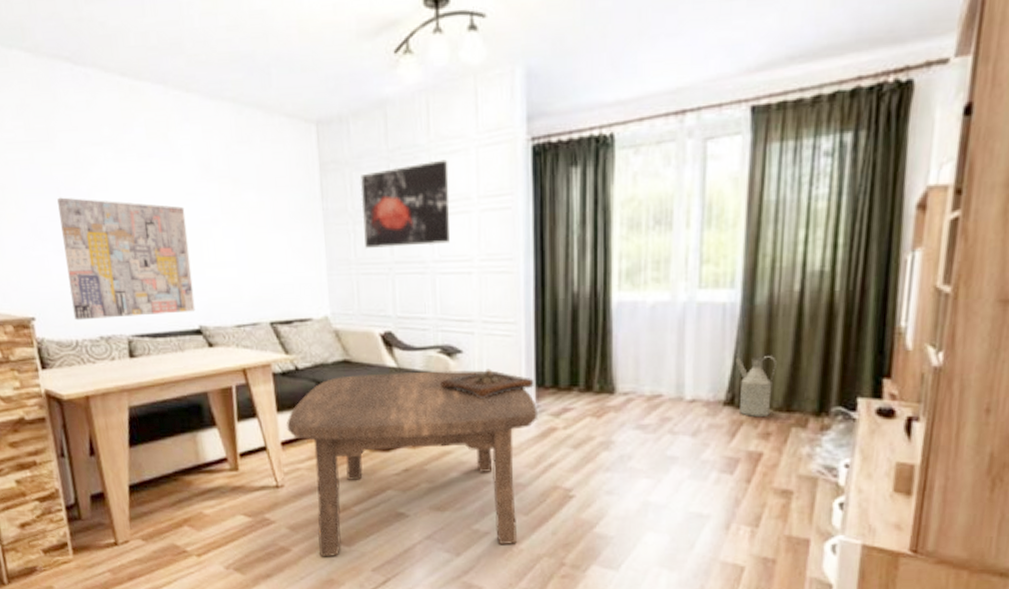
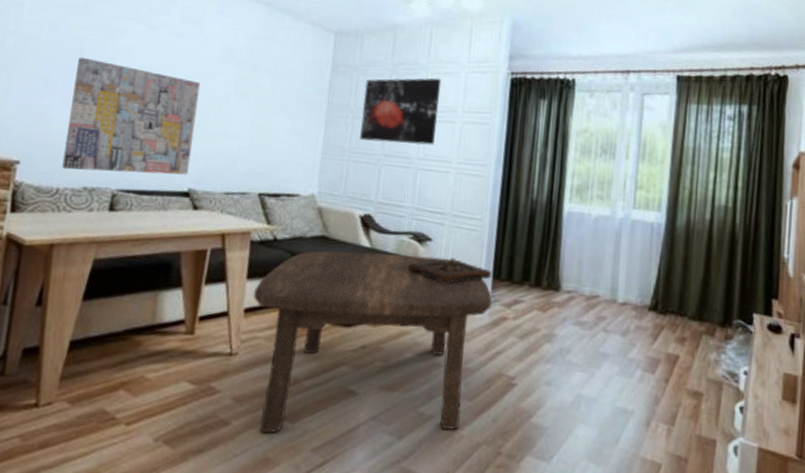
watering can: present [736,356,777,418] -> none [660,269,692,324]

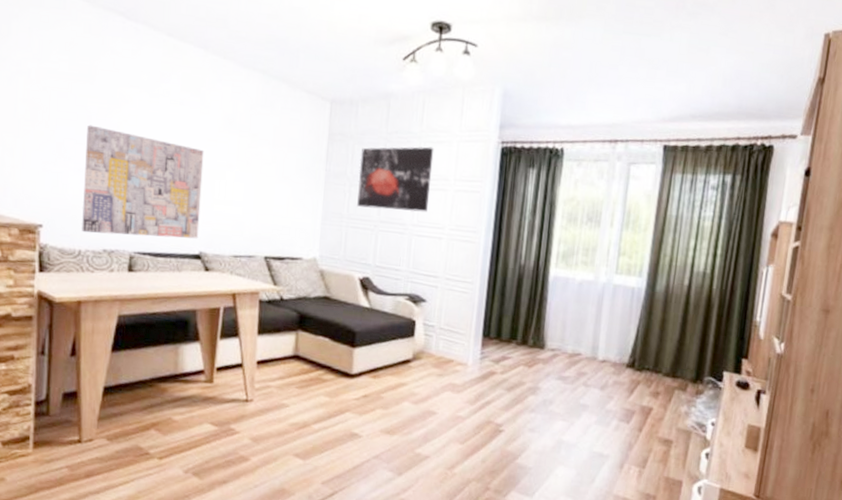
coffee table: present [253,250,492,433] -> none [264,309,482,468]
wooden tray: present [408,257,492,284] -> none [404,317,482,342]

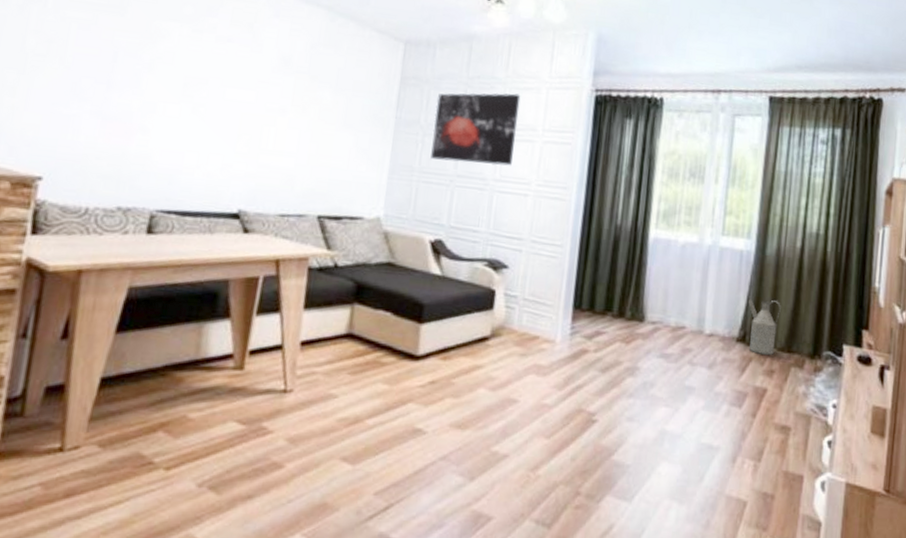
wall art: present [82,124,204,239] -> none [92,61,253,195]
watering can: none [638,330,668,380] -> present [748,299,781,356]

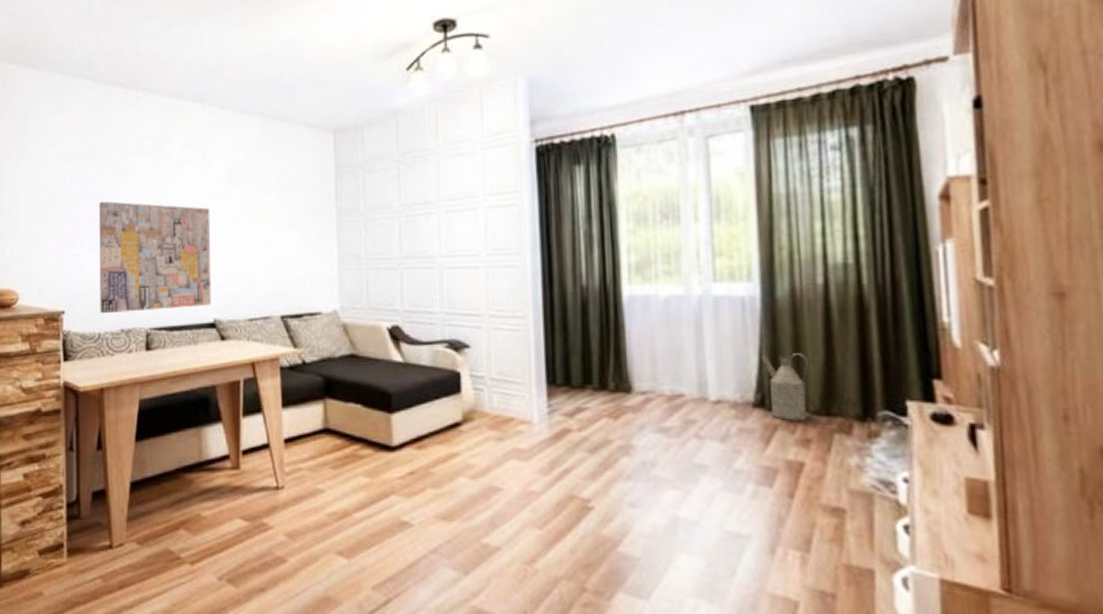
wall art: none [92,61,253,195] -> present [99,201,212,314]
wall art: present [431,92,521,166] -> none [372,161,457,244]

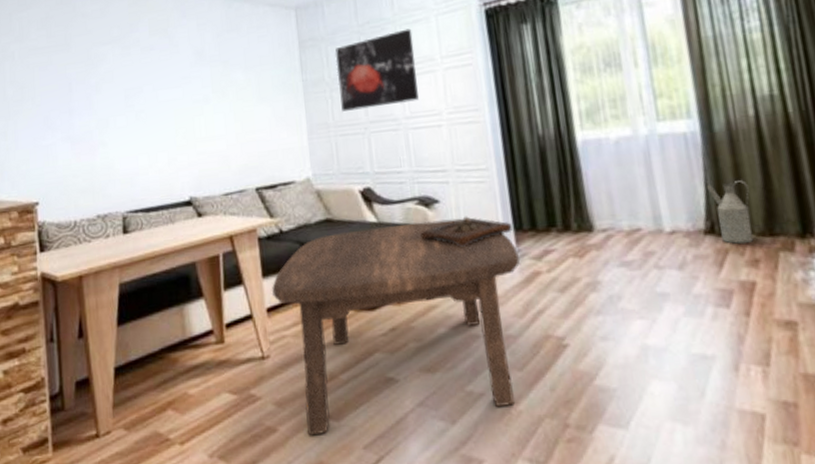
wall art: present [99,201,212,314] -> none [69,89,187,202]
coffee table: none [290,366,549,570] -> present [271,218,520,436]
wall art: none [372,161,457,244] -> present [335,28,419,112]
wooden tray: none [447,364,545,396] -> present [420,216,512,247]

